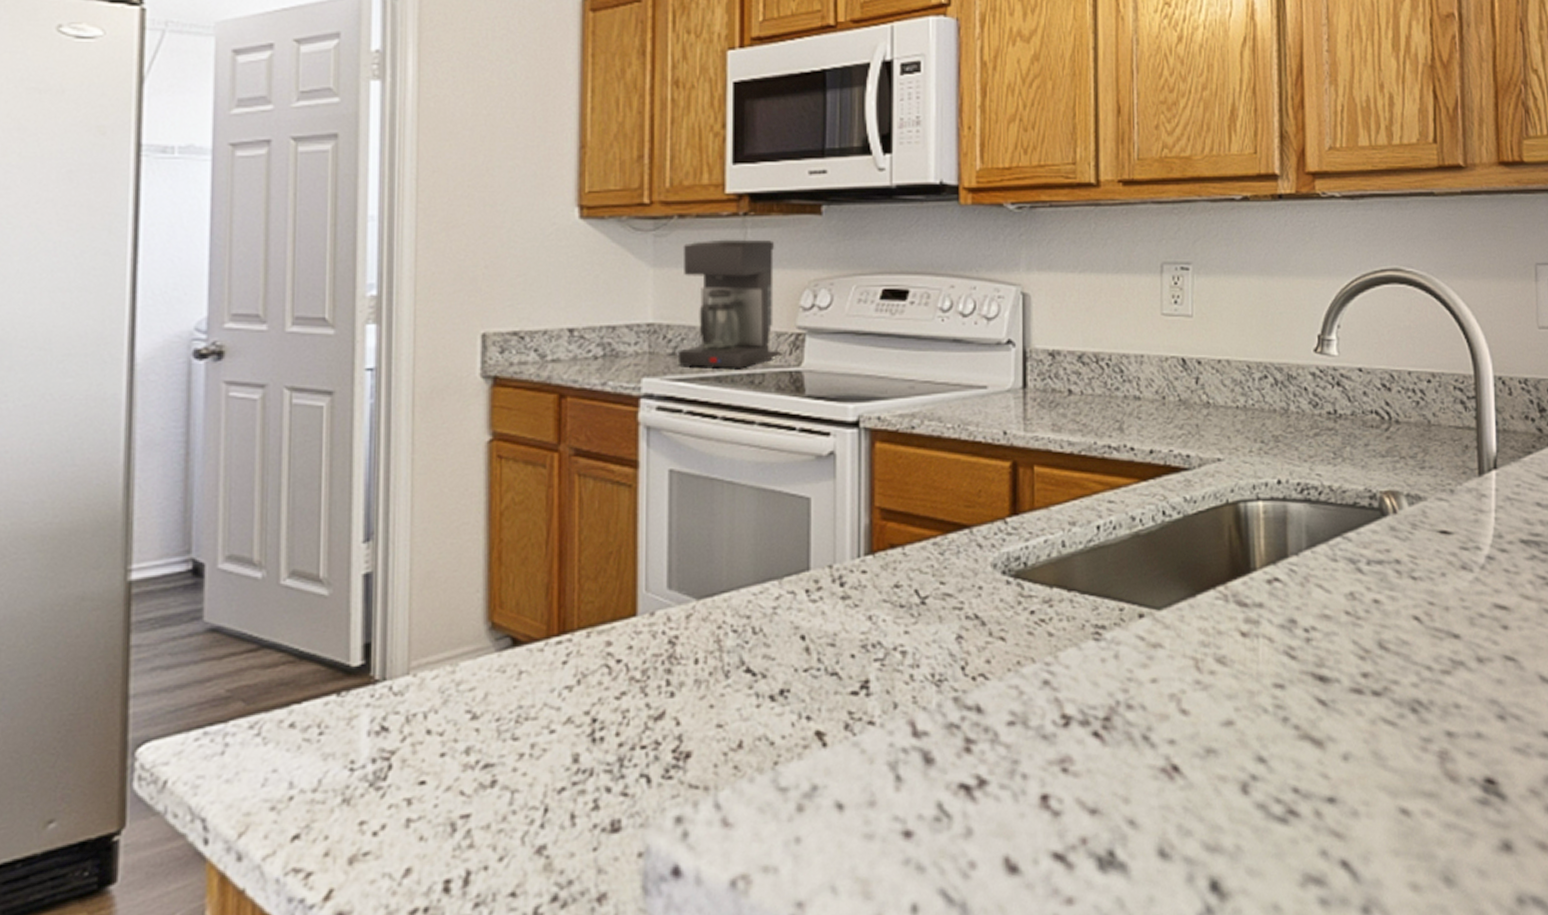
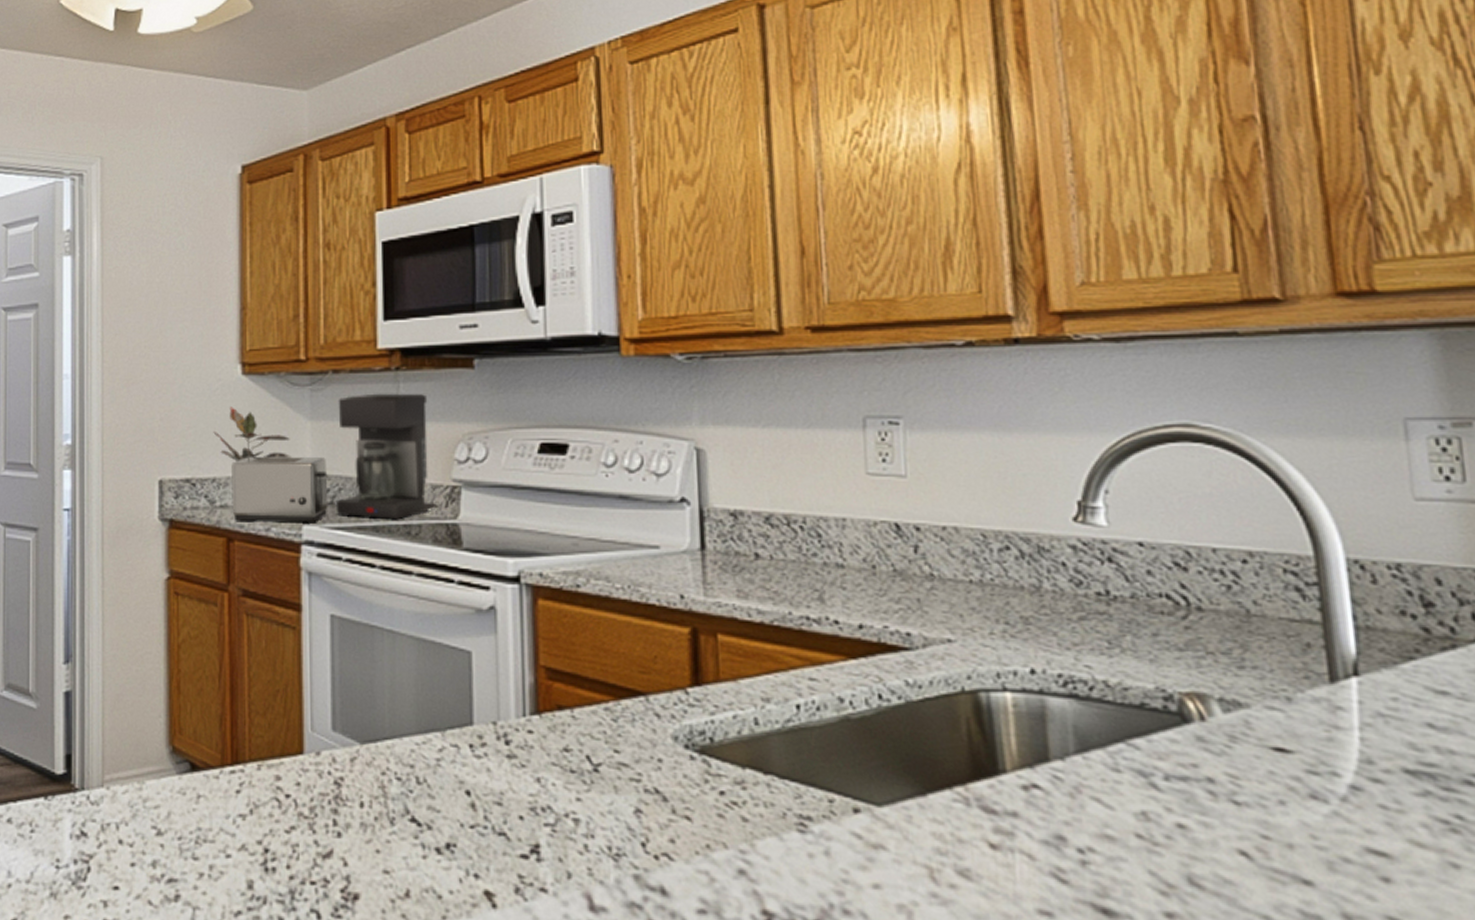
potted plant: none [545,253,632,312] -> present [213,407,292,461]
toaster: none [565,306,670,377] -> present [231,457,328,523]

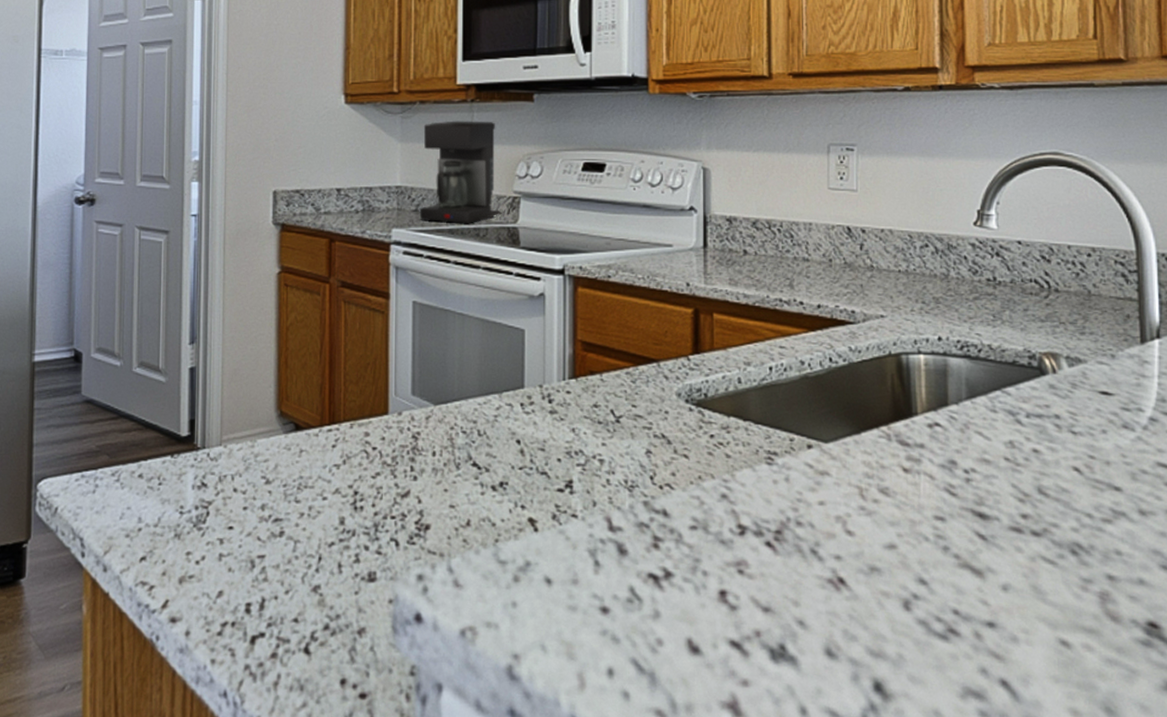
potted plant: present [213,407,292,461] -> none [320,130,384,176]
toaster: present [231,457,328,523] -> none [334,172,414,227]

